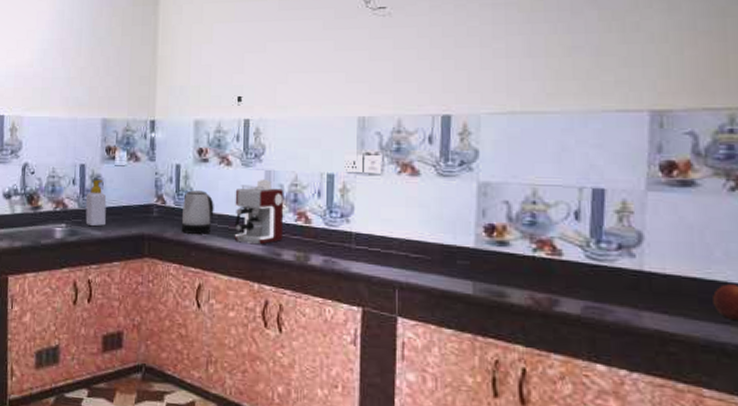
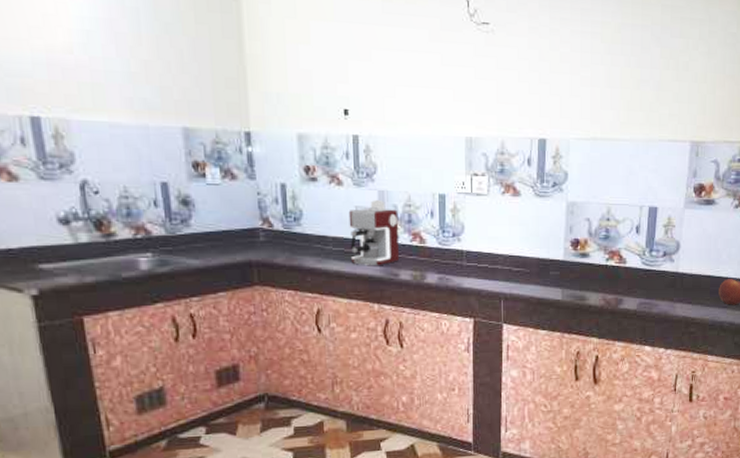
soap bottle: present [85,180,107,227] -> none [173,201,203,255]
kettle: present [181,190,214,234] -> none [292,212,328,258]

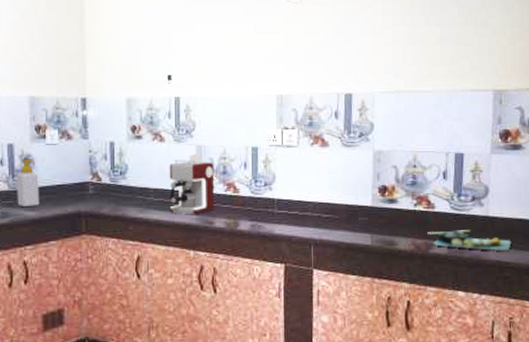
soap bottle: none [173,201,203,255] -> present [16,160,39,208]
platter: none [618,286,699,307] -> present [427,230,511,251]

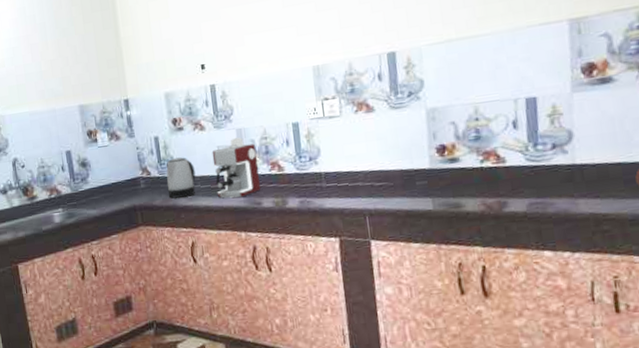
soap bottle: present [16,160,39,208] -> none [76,163,99,207]
kettle: none [118,166,149,209] -> present [166,157,196,199]
platter: present [427,230,511,251] -> none [499,182,609,204]

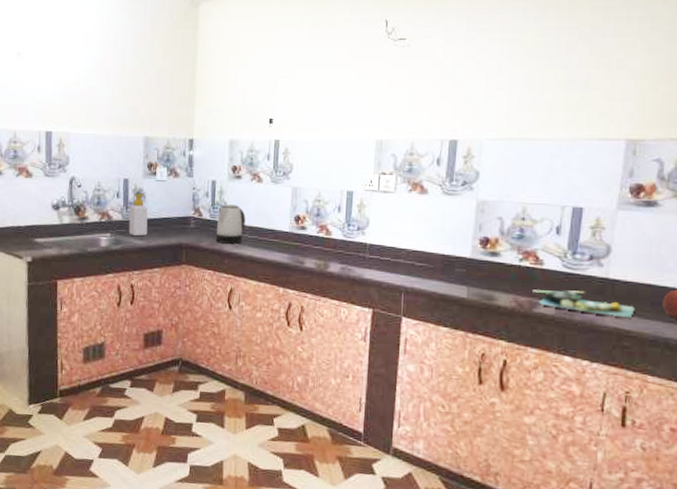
soap bottle: none [76,163,99,207] -> present [128,194,148,237]
coffee maker: present [212,137,260,198] -> none [263,194,309,253]
platter: none [499,182,609,204] -> present [533,290,635,318]

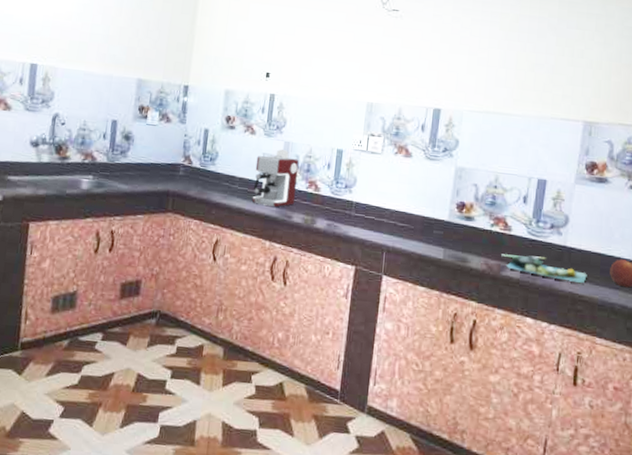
soap bottle: present [128,194,148,237] -> none [113,136,136,181]
kettle: present [215,204,246,244] -> none [204,153,237,195]
coffee maker: none [263,194,309,253] -> present [252,148,299,207]

